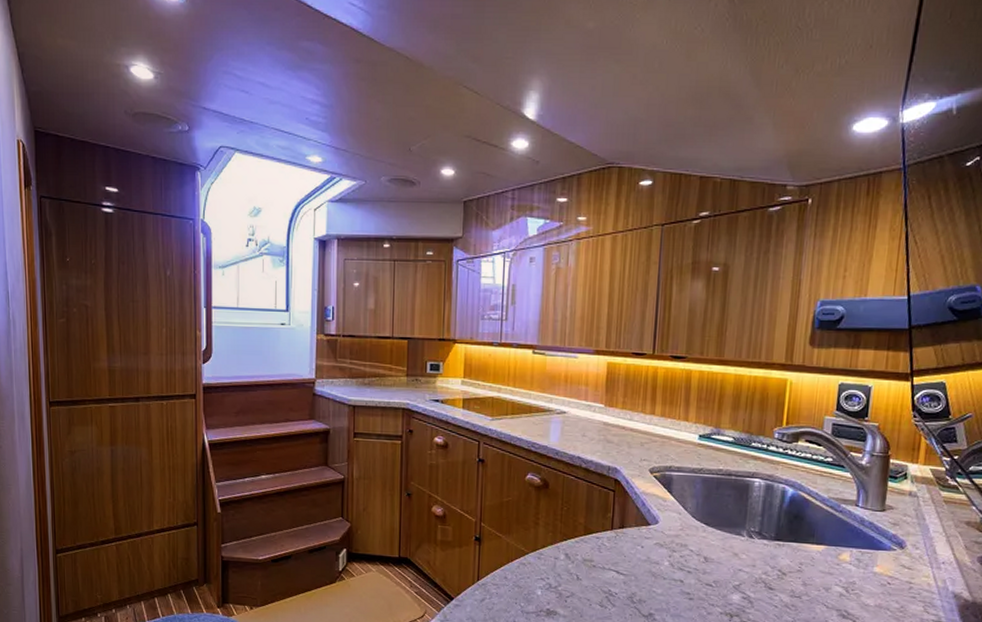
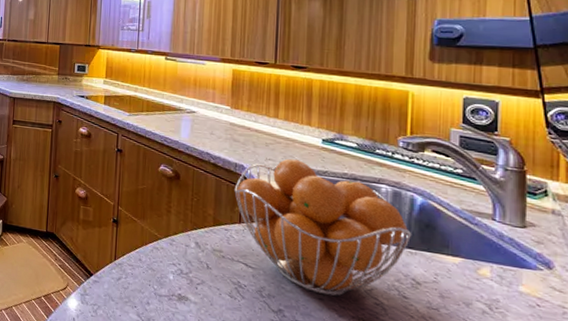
fruit basket: none [607,458,781,595] -> present [234,158,412,297]

